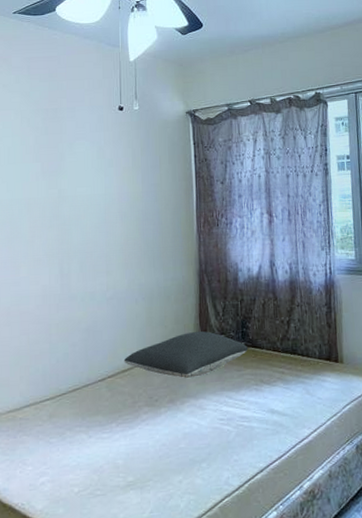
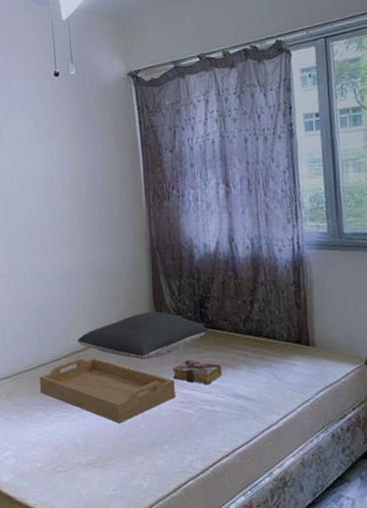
serving tray: none [83,377,216,443] -> present [39,358,176,424]
book: none [214,377,260,402] -> present [173,359,223,385]

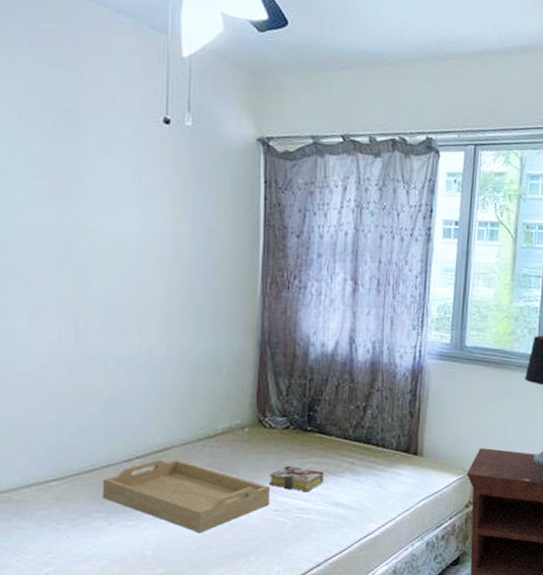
pillow: present [77,312,208,360] -> none [157,412,315,463]

